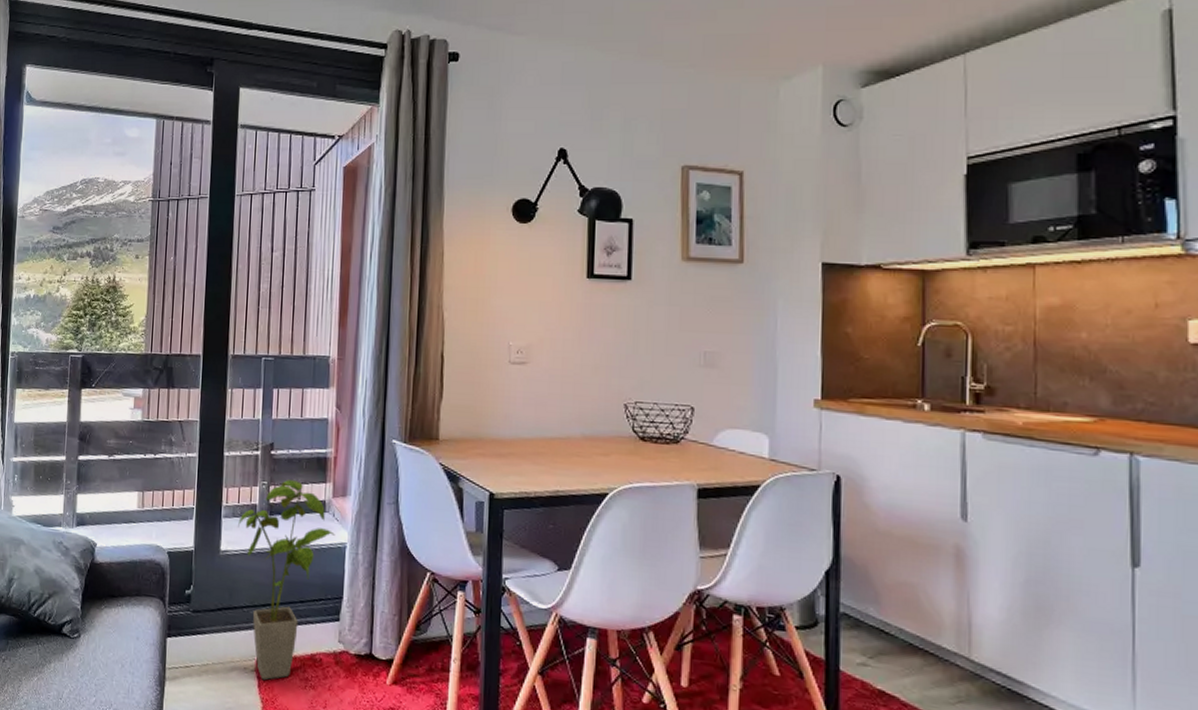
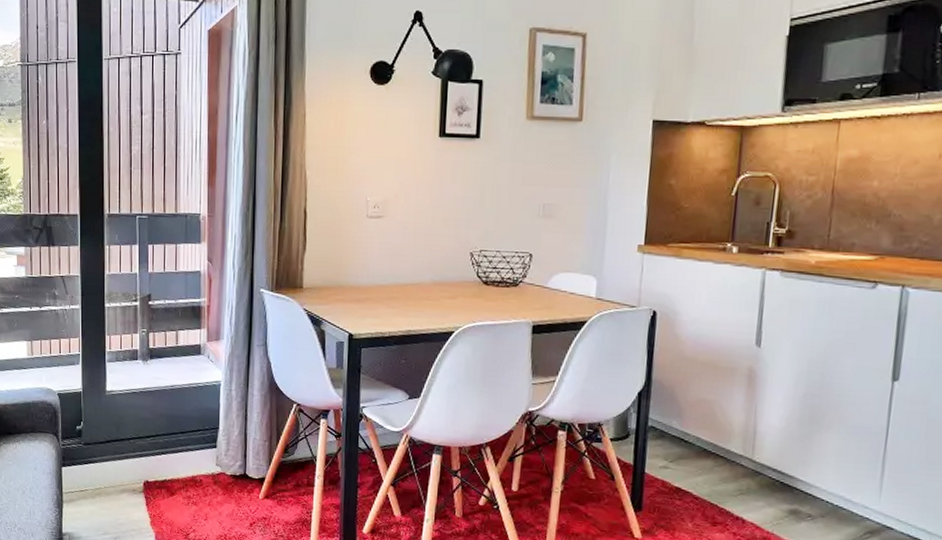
house plant: present [238,480,335,681] -> none [121,327,210,500]

